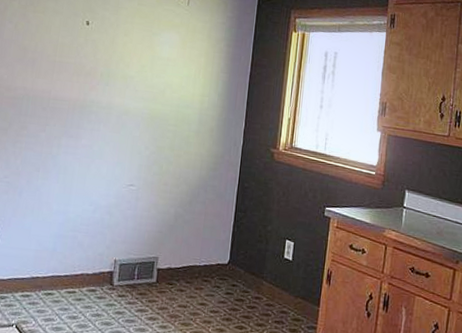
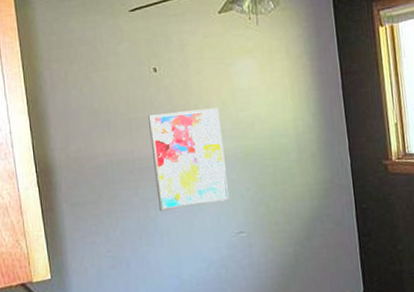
wall art: none [62,62,137,155] -> present [148,107,229,212]

